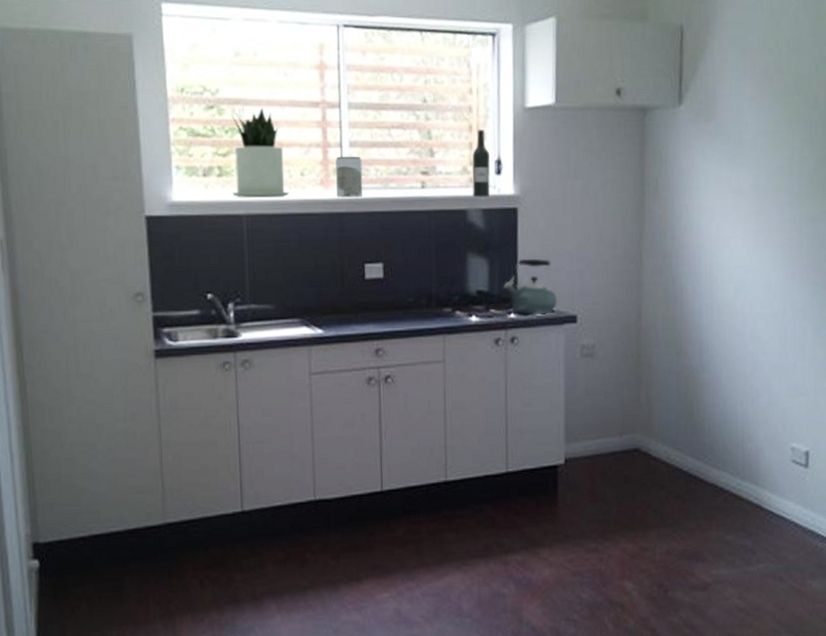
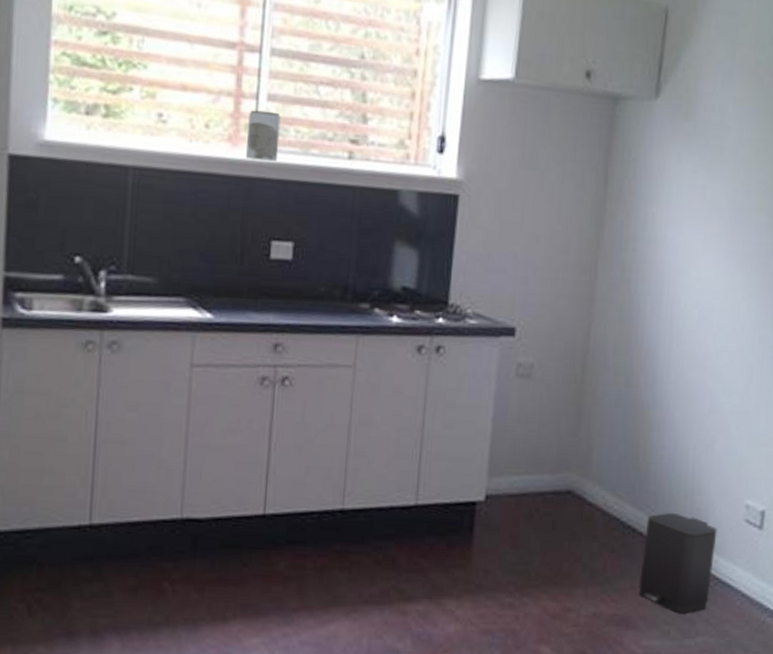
planter: present [231,107,290,199] -> none [119,41,190,152]
wine bottle: present [472,130,491,198] -> none [408,98,432,179]
kettle: present [502,258,558,316] -> none [432,255,496,323]
pedal bin: none [704,459,769,546] -> present [638,512,718,614]

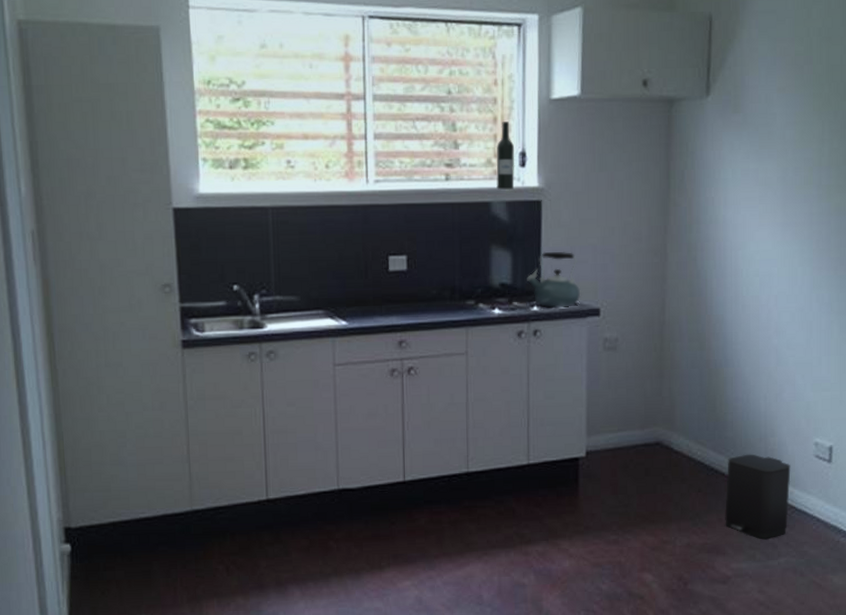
jar: present [245,110,281,161] -> none [360,148,388,190]
wine bottle: none [408,98,432,179] -> present [496,122,515,191]
kettle: none [432,255,496,323] -> present [526,251,581,309]

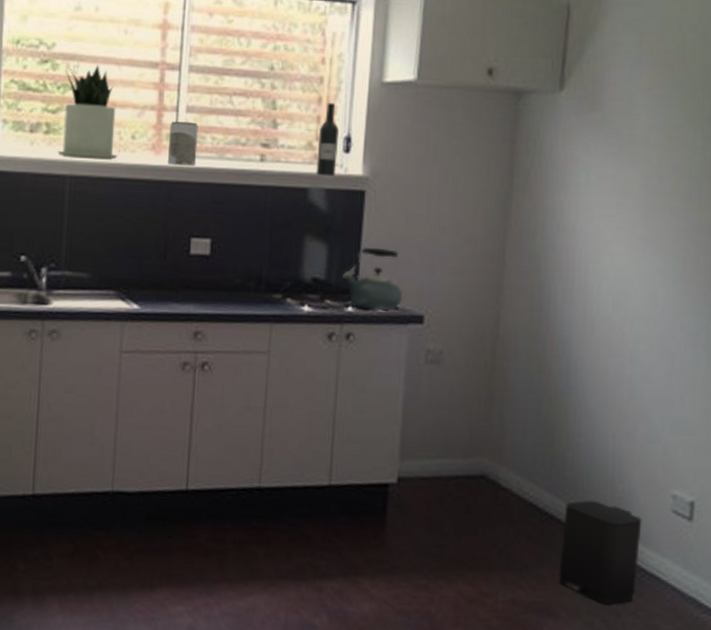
planter: none [257,99,315,191] -> present [58,65,118,161]
jar: none [360,148,388,190] -> present [167,121,198,166]

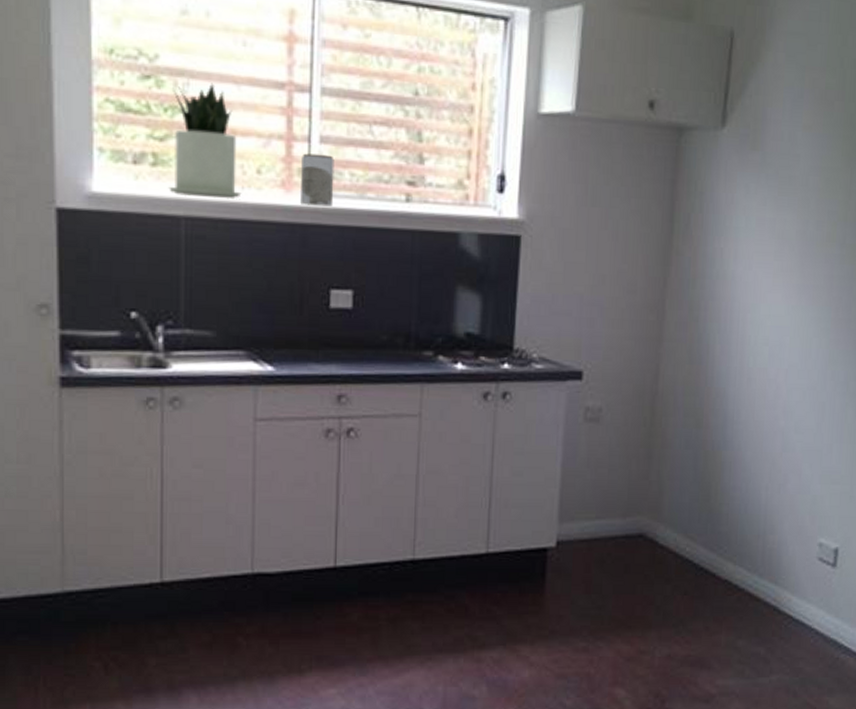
wine bottle: present [316,103,339,177] -> none [467,136,491,221]
kettle: present [341,247,403,312] -> none [496,298,562,368]
pedal bin: present [559,500,642,606] -> none [712,552,791,653]

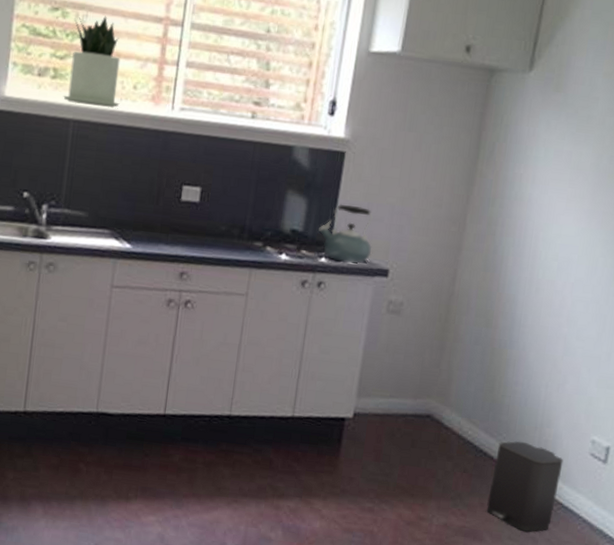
jar: present [299,153,335,207] -> none [165,74,196,119]
kettle: none [496,298,562,368] -> present [317,204,373,264]
pedal bin: none [712,552,791,653] -> present [486,440,564,533]

